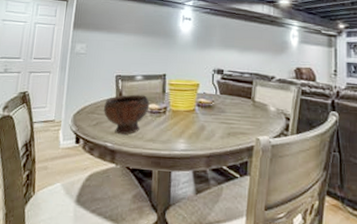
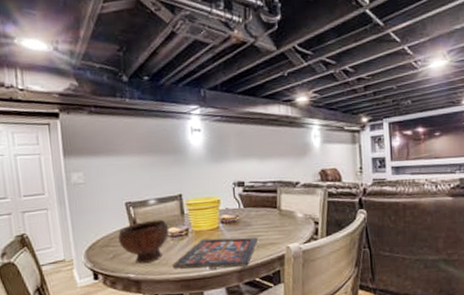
board game: none [147,119,231,153] -> present [172,237,259,270]

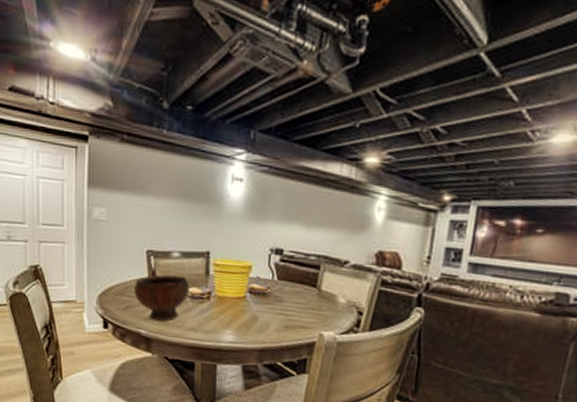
board game: present [172,237,259,270] -> none [187,307,289,348]

